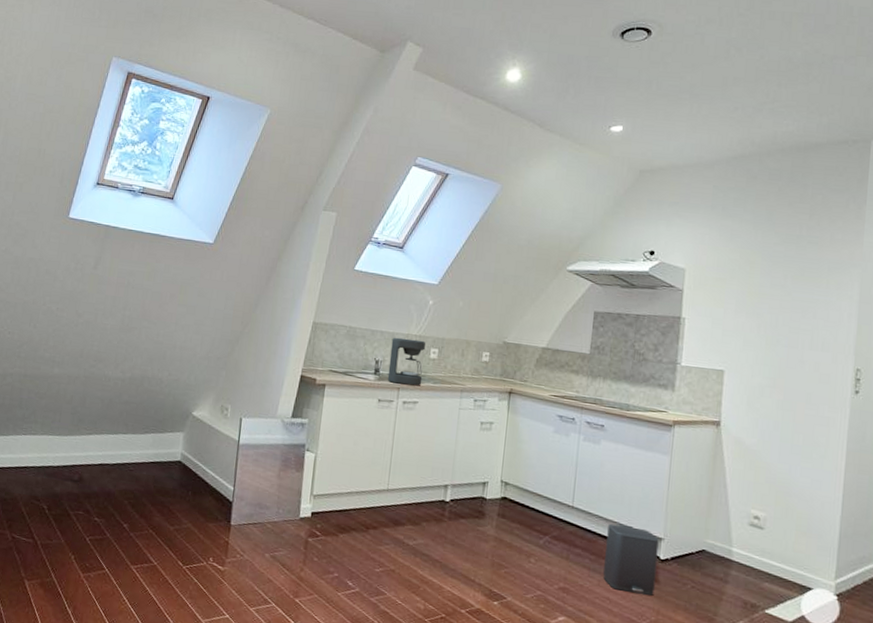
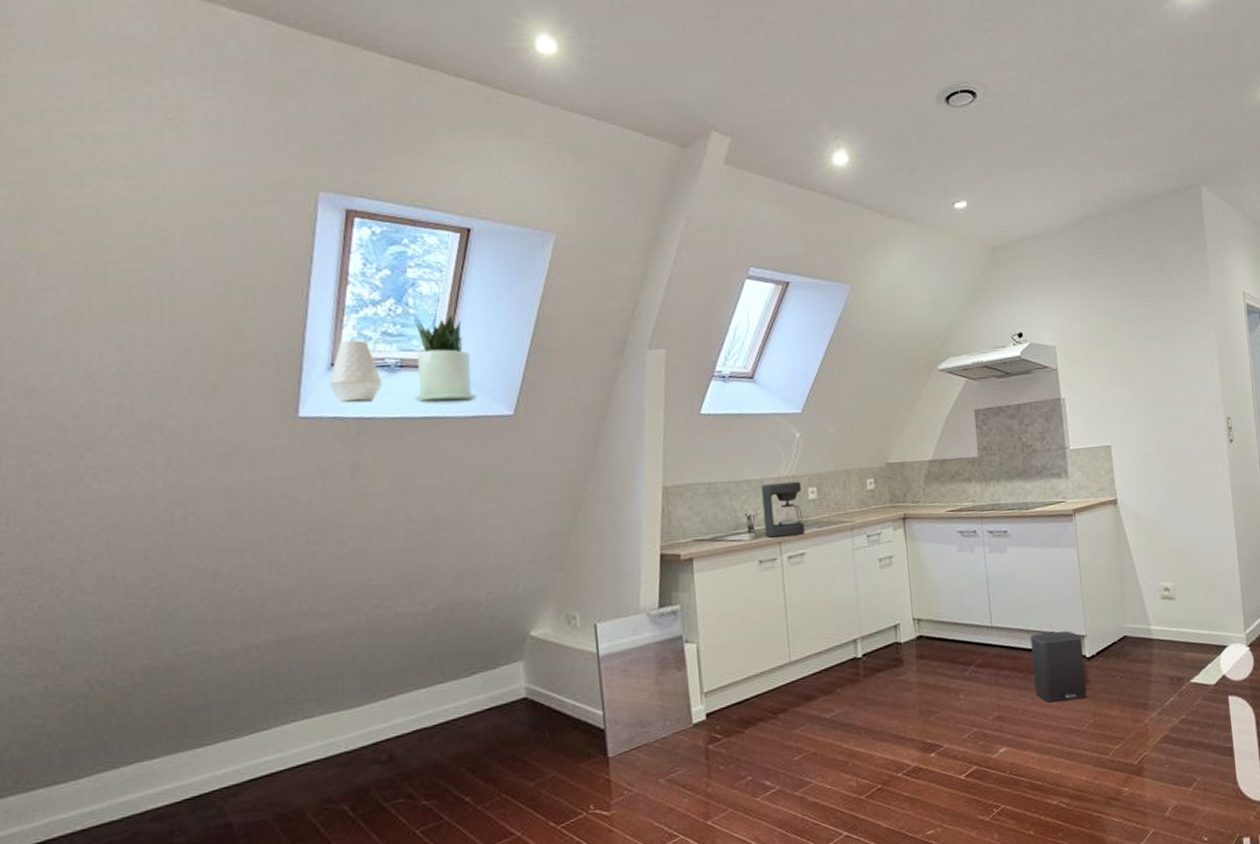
vase: none [92,168,128,216] -> present [328,340,382,404]
planter: none [146,159,191,228] -> present [414,314,478,405]

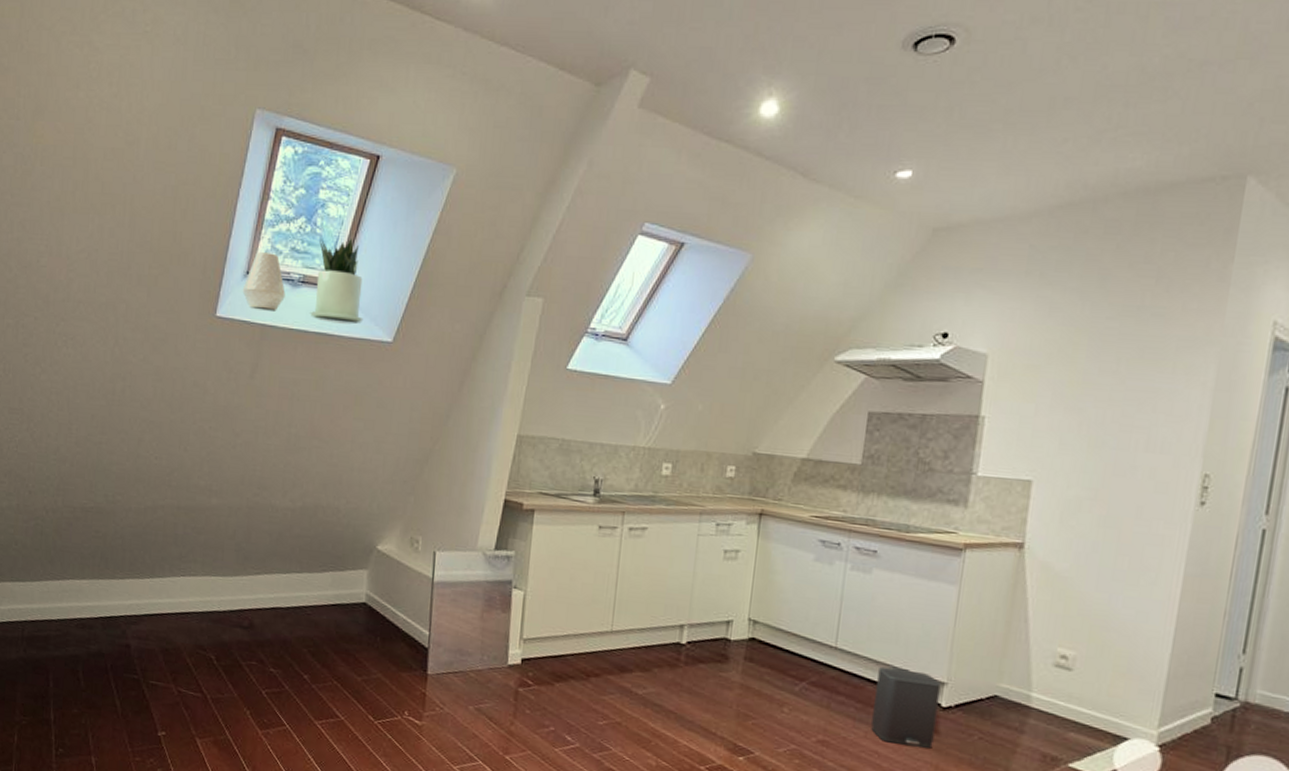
coffee maker: present [761,481,806,538] -> none [609,450,657,509]

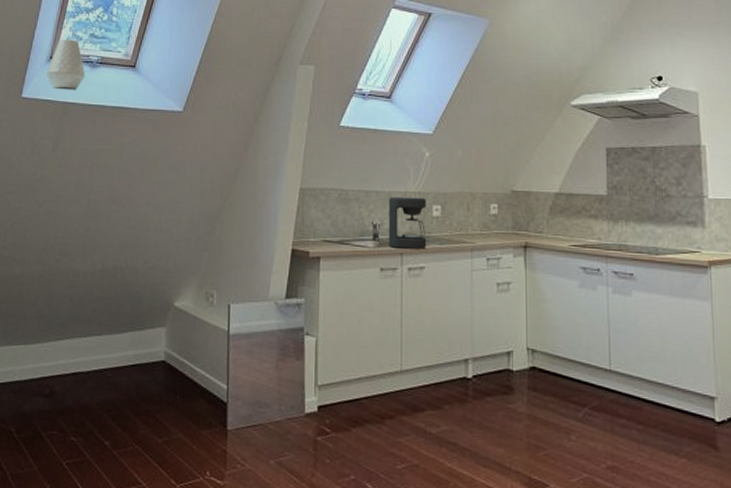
planter: present [310,238,364,325] -> none [107,23,156,98]
coffee maker: none [609,450,657,509] -> present [388,196,427,249]
pedal bin: present [871,666,941,748] -> none [653,385,715,466]

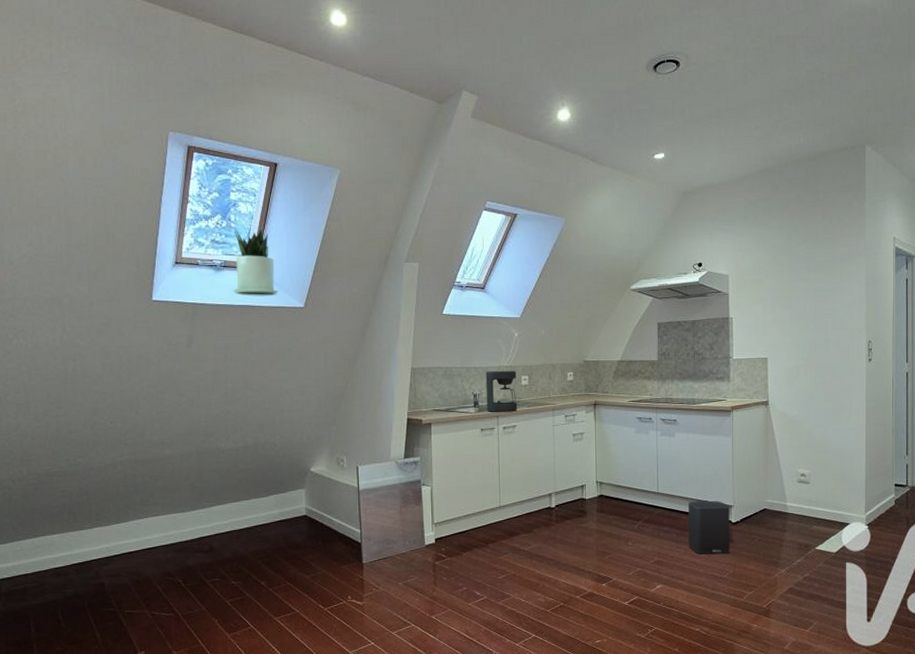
vase: present [46,39,85,91] -> none [173,245,211,293]
planter: none [107,23,156,98] -> present [233,228,279,297]
pedal bin: none [653,385,715,466] -> present [688,499,730,554]

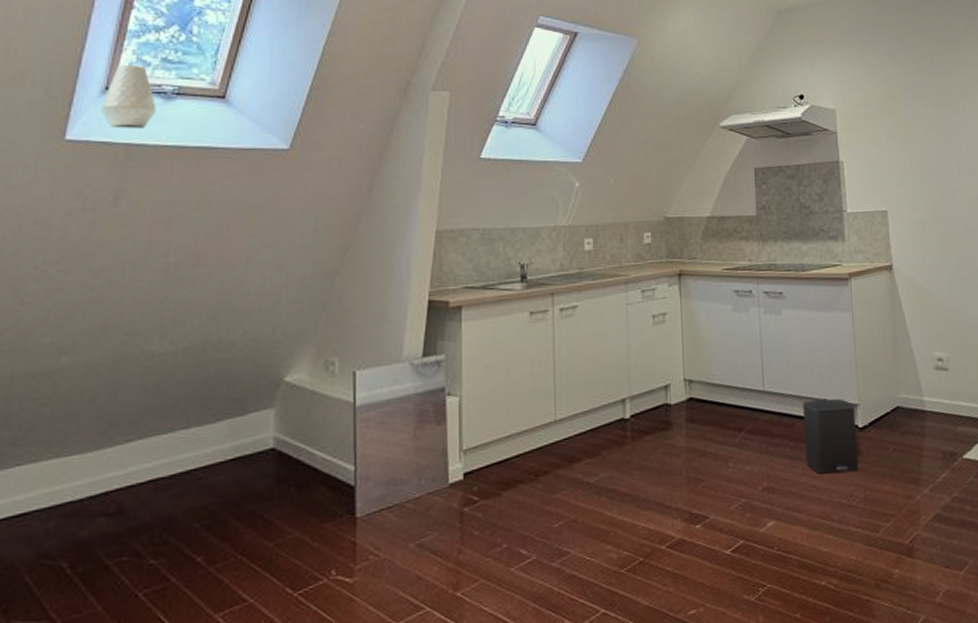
vase: none [173,245,211,293] -> present [100,65,156,130]
planter: present [233,228,279,297] -> none [188,44,254,135]
coffee maker: present [485,370,518,412] -> none [537,231,579,289]

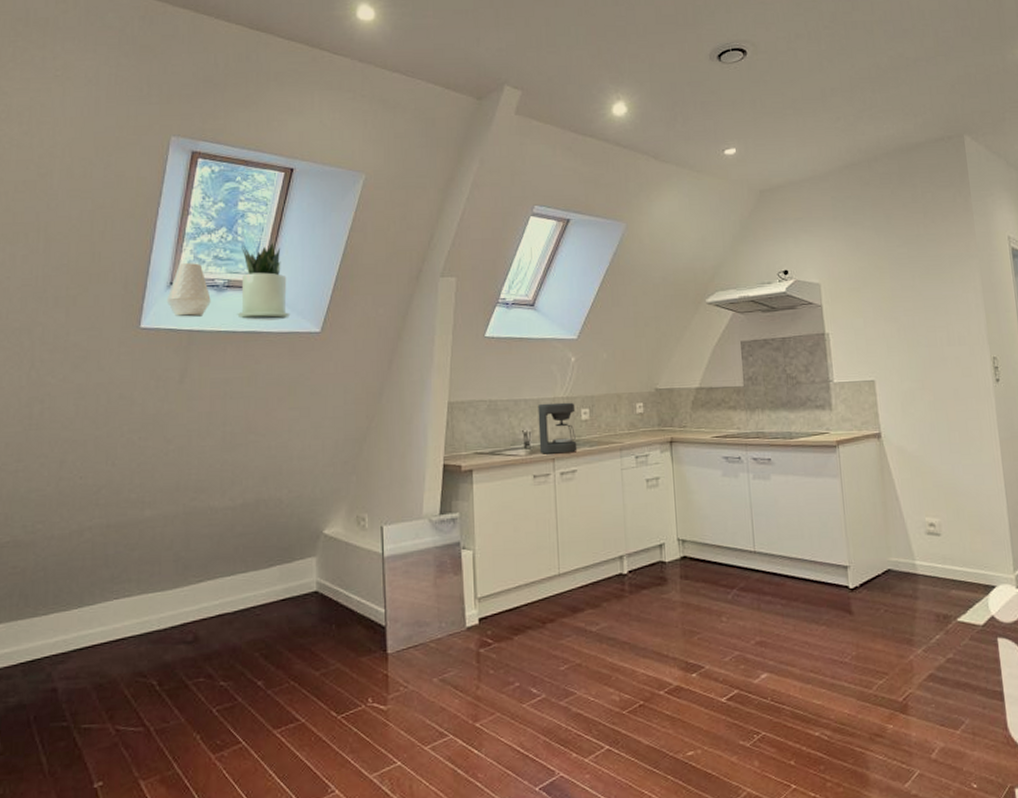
planter: none [188,44,254,135] -> present [237,242,291,321]
coffee maker: none [537,231,579,289] -> present [537,402,578,454]
pedal bin: present [803,398,859,474] -> none [793,559,850,631]

